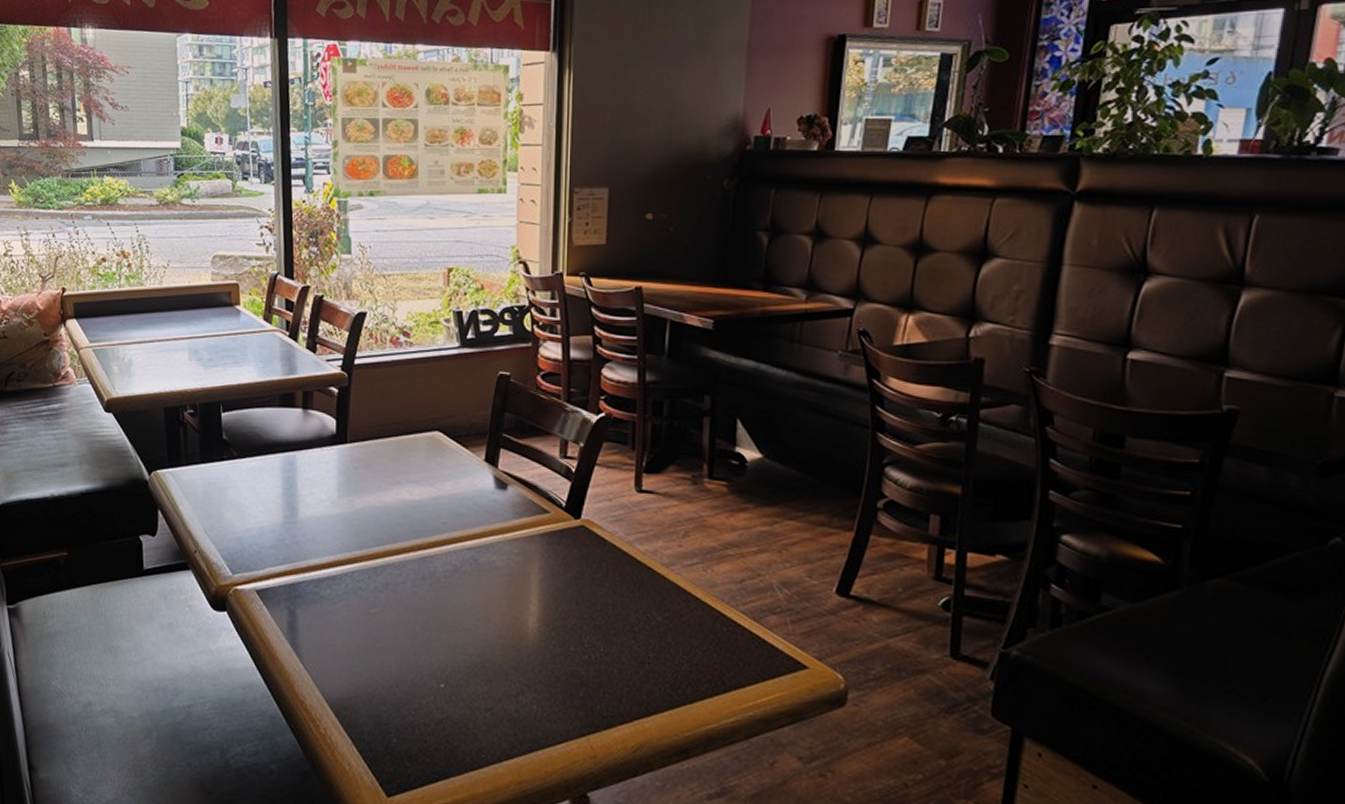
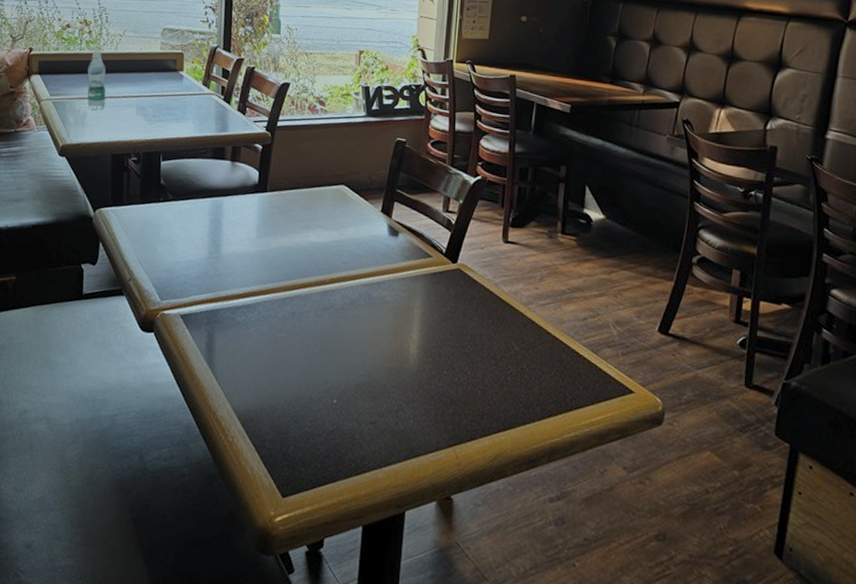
bottle: none [129,287,153,356] -> present [87,50,106,110]

